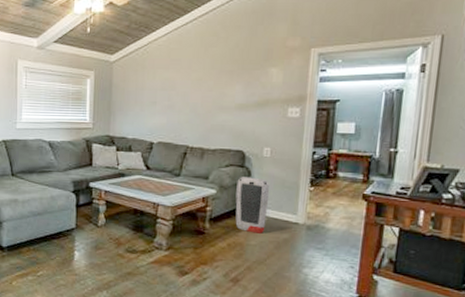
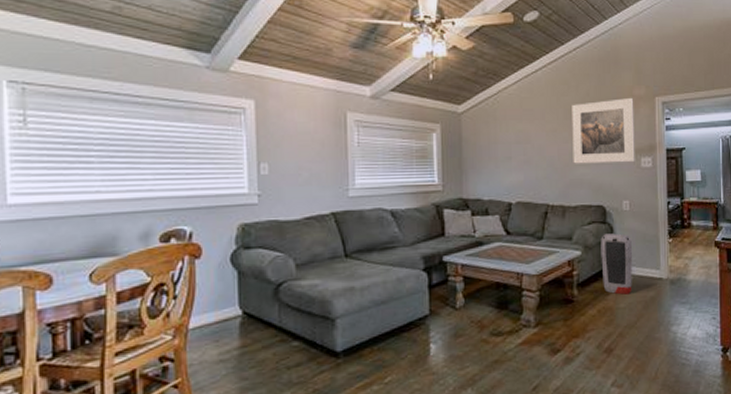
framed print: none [216,48,287,112] -> present [572,97,635,164]

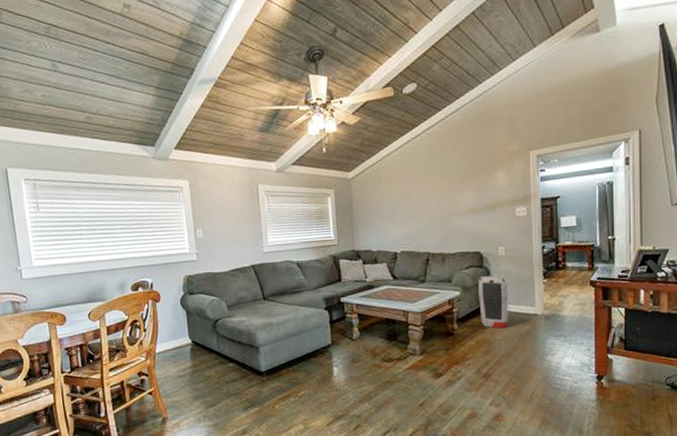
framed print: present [572,97,635,164] -> none [449,153,510,217]

